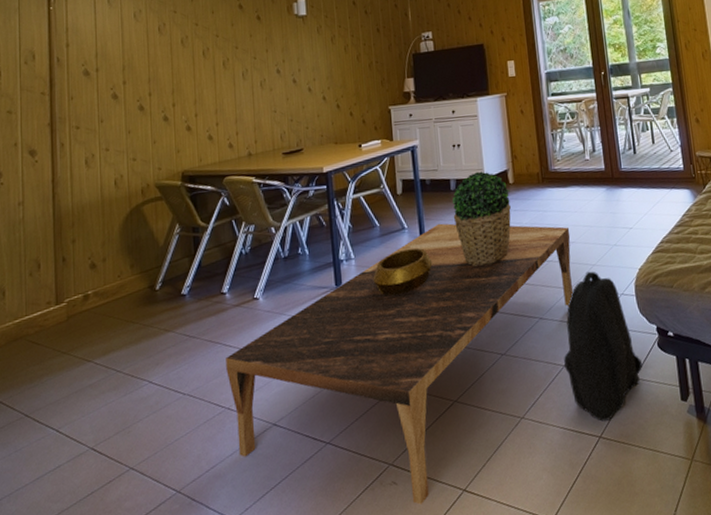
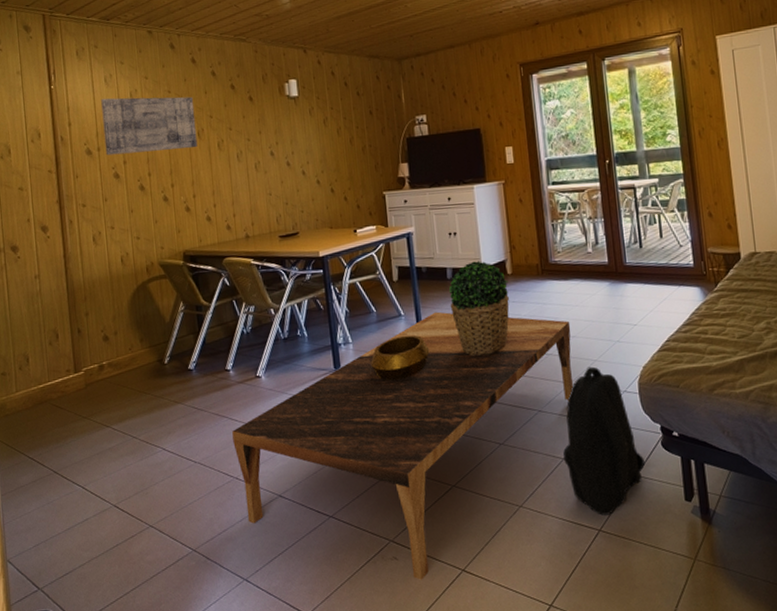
wall art: none [103,16,202,76] -> present [101,96,198,156]

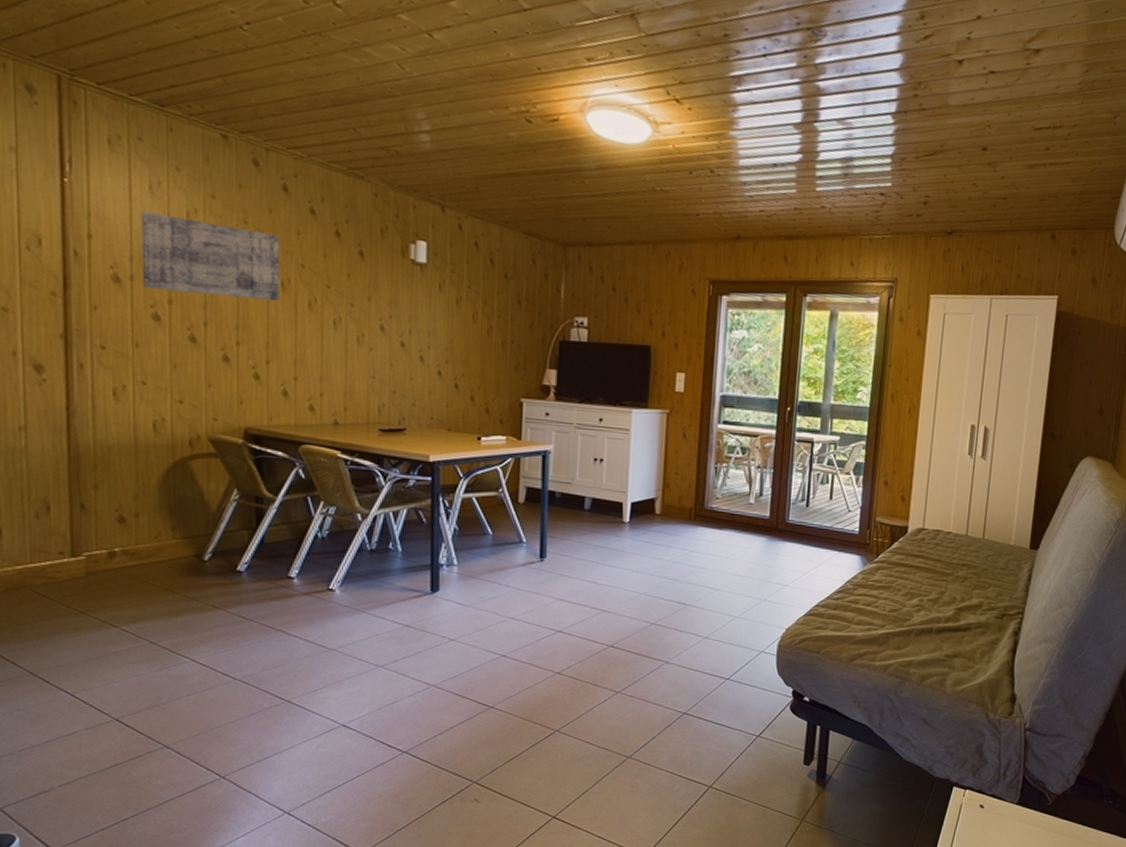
coffee table: present [232,311,573,580] -> none [289,543,717,824]
decorative bowl: present [370,334,430,381] -> none [477,564,551,613]
potted plant: present [449,261,509,356] -> none [582,494,655,597]
backpack: present [563,366,645,516] -> none [685,622,769,772]

